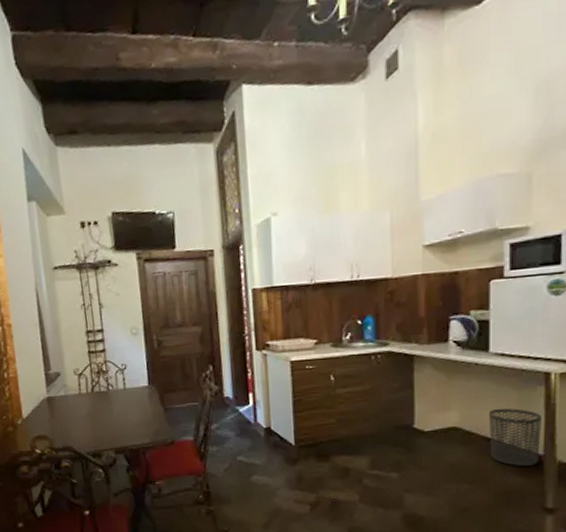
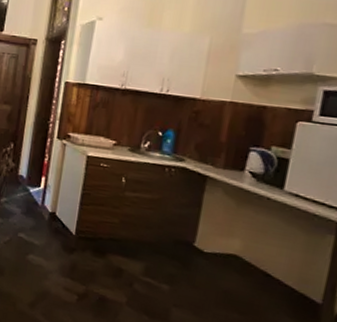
waste bin: present [489,408,542,467] -> none [266,246,327,313]

